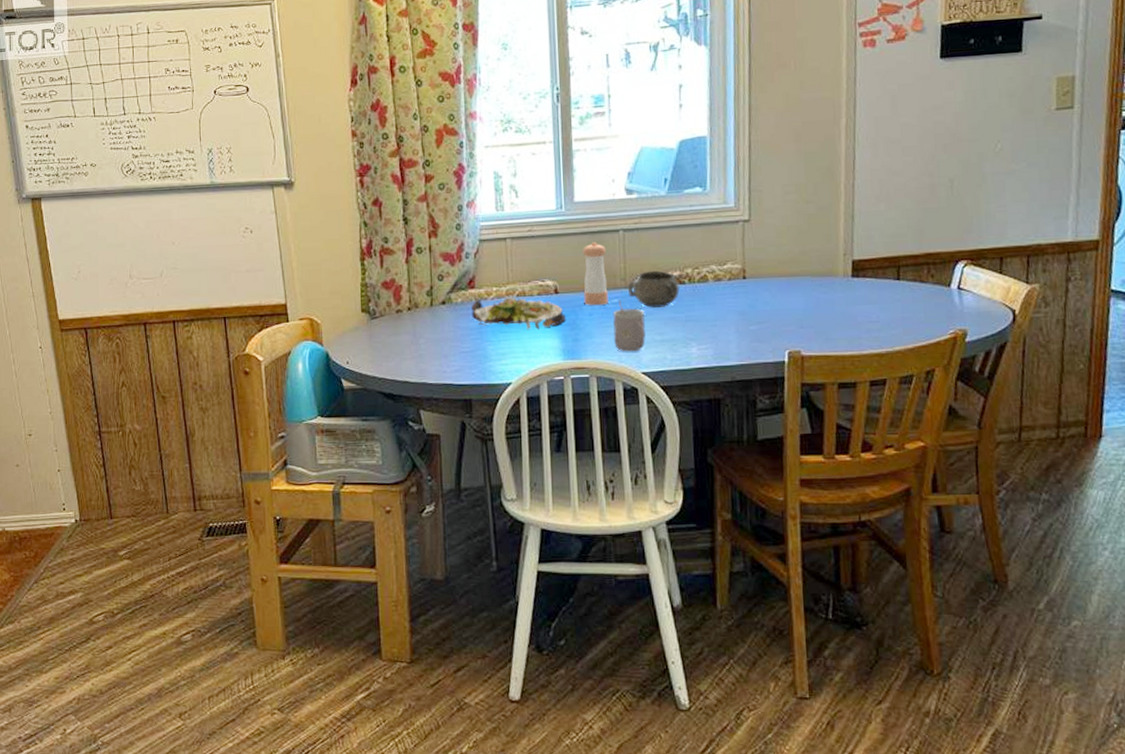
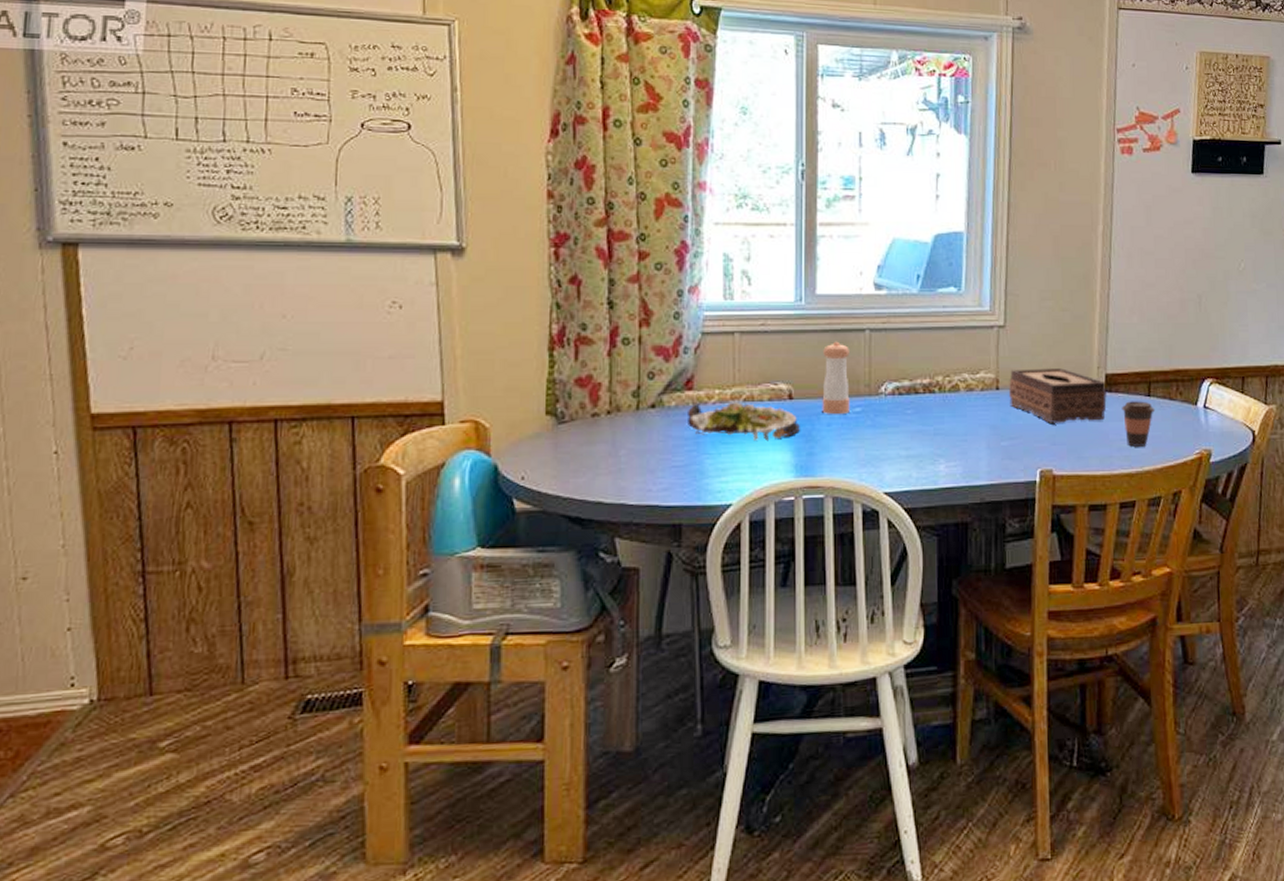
mug: present [613,299,645,352] -> none [854,407,889,469]
decorative bowl: present [627,270,680,308] -> none [871,377,929,419]
tissue box: none [755,257,854,308] -> present [1009,368,1107,423]
coffee cup: none [869,284,906,328] -> present [1121,401,1156,447]

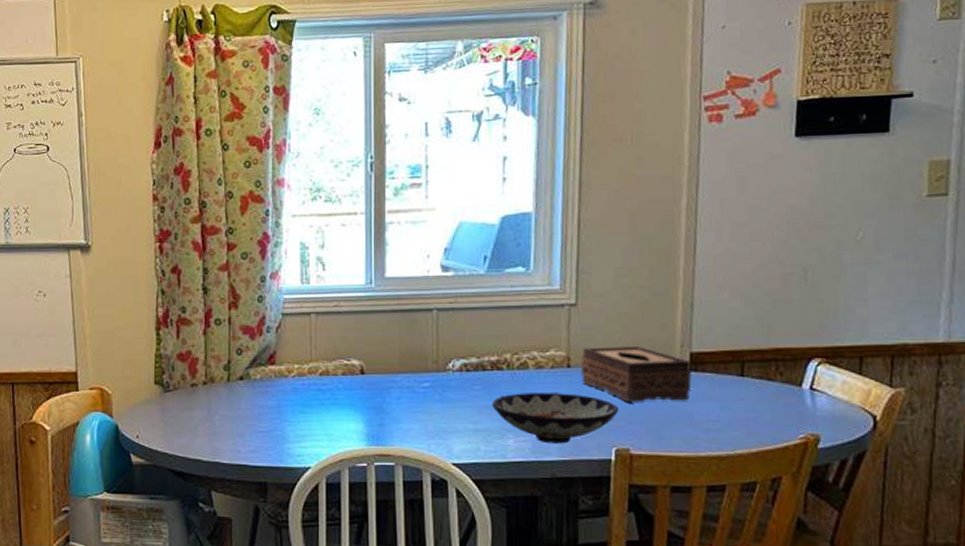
salad plate: present [686,402,800,442] -> none [270,376,371,412]
pepper shaker: present [822,341,850,414] -> none [392,320,418,388]
bowl: none [923,416,1043,468] -> present [491,393,619,444]
coffee cup: present [1121,401,1156,447] -> none [709,381,750,429]

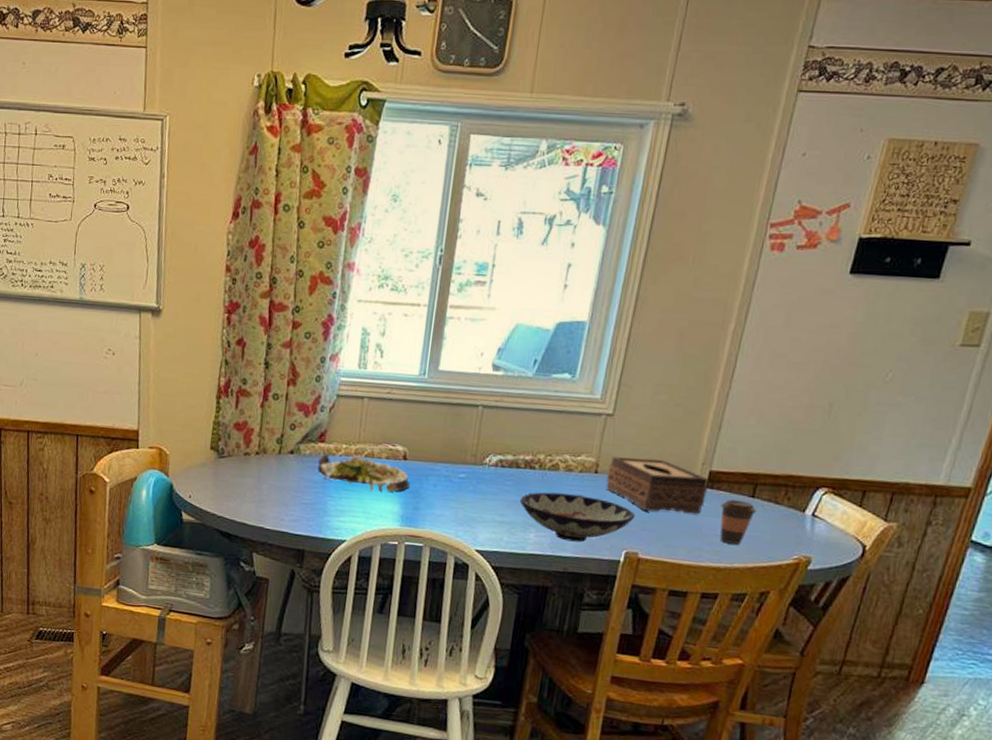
salad plate: none [270,376,371,412] -> present [317,453,410,492]
coffee cup: none [709,381,750,429] -> present [720,499,758,545]

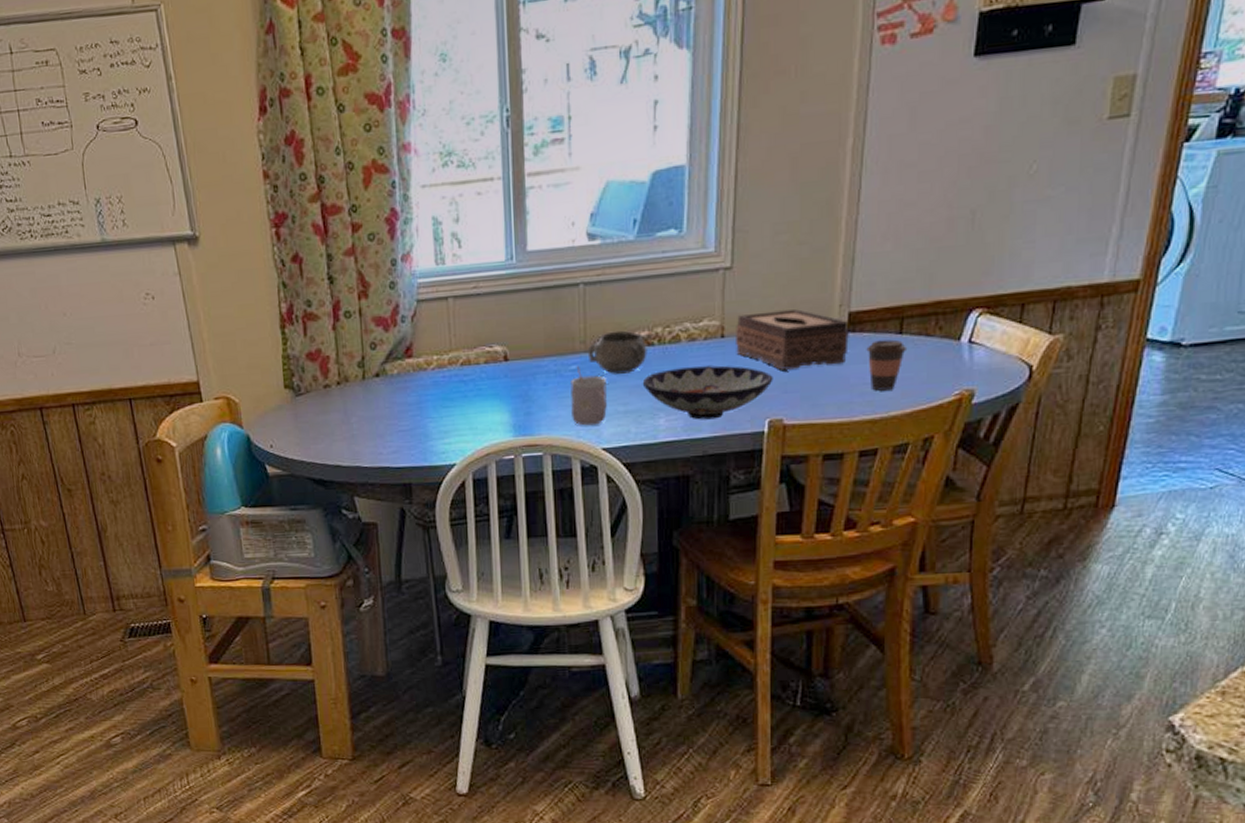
salad plate: present [317,453,410,492] -> none [408,366,517,404]
mug: none [453,474,489,529] -> present [570,365,607,426]
decorative bowl: none [476,450,529,489] -> present [587,330,647,374]

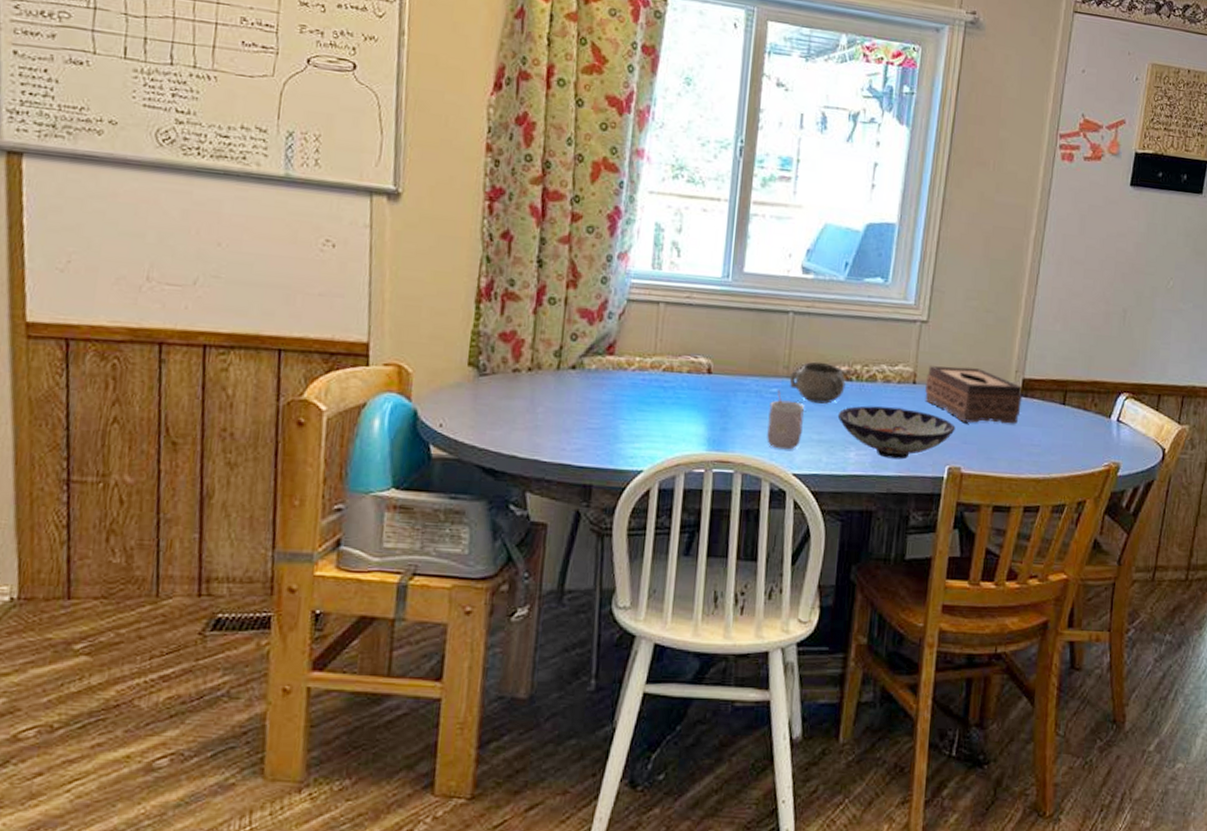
coffee cup: present [866,339,908,391] -> none [1035,407,1069,454]

